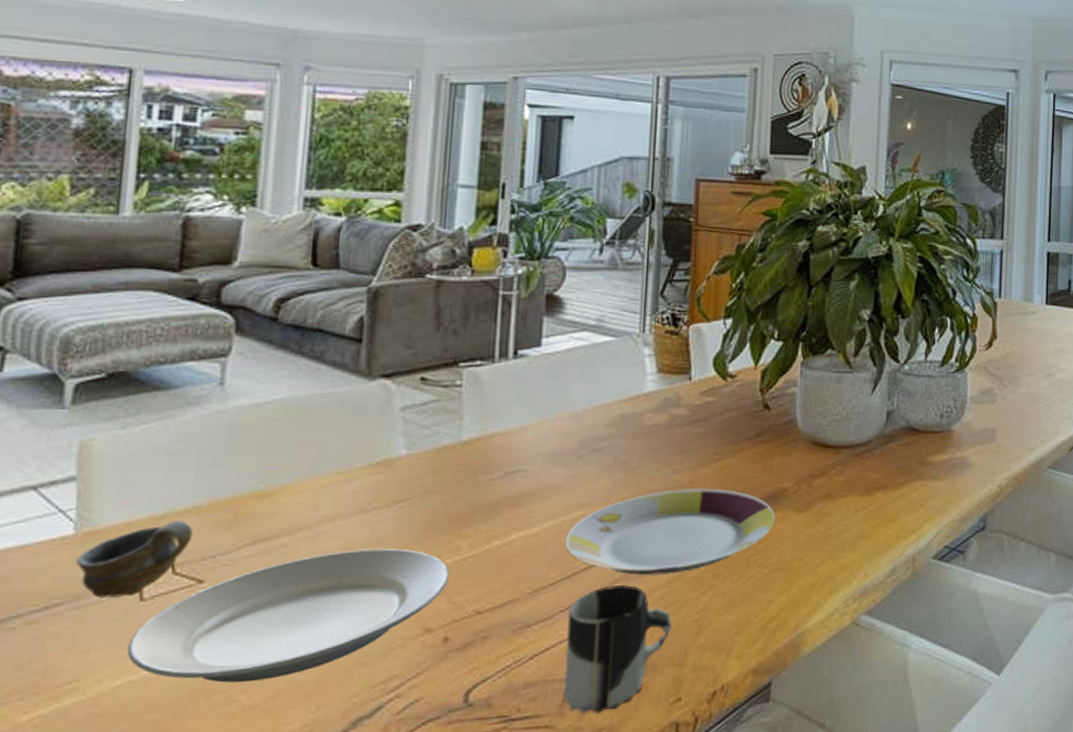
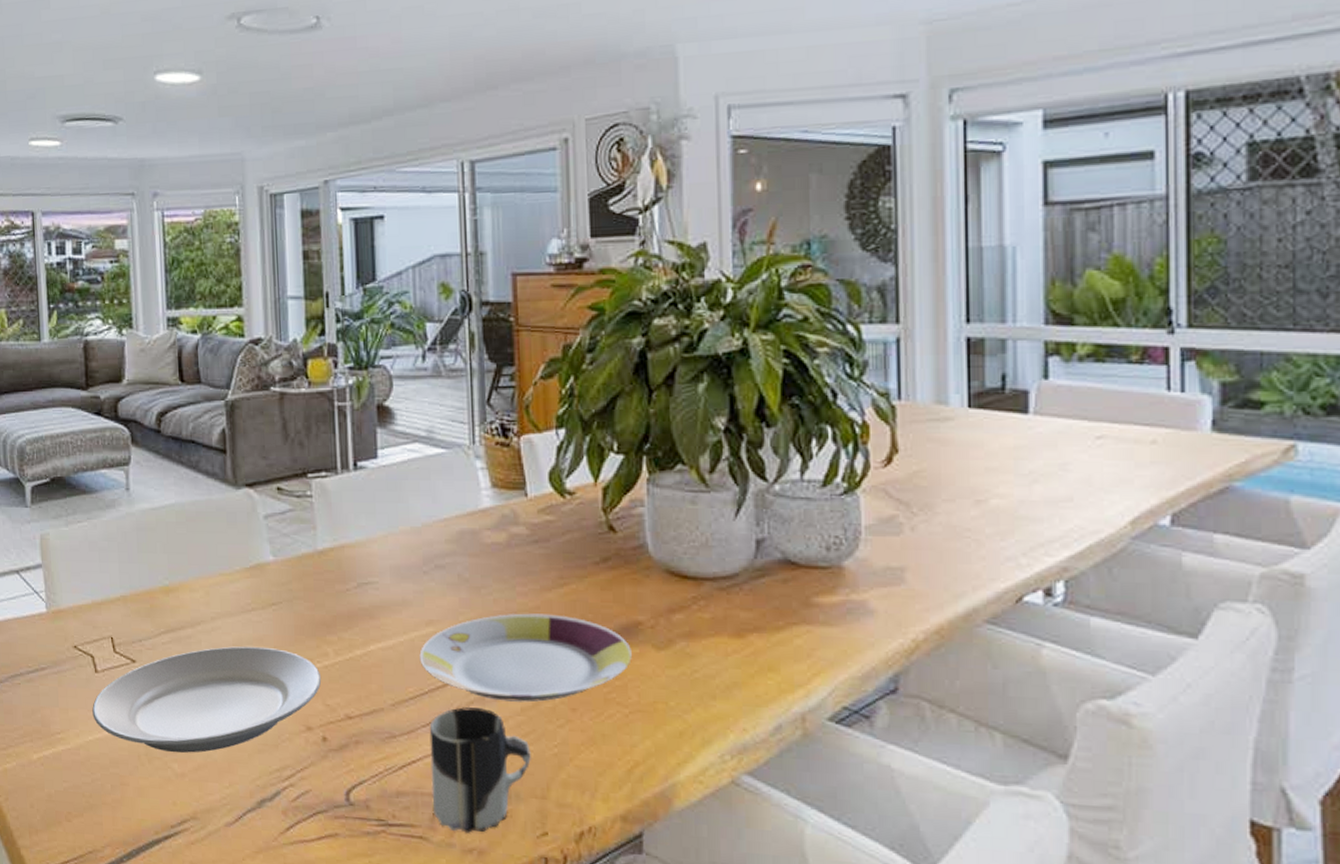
cup: present [76,520,193,598] -> none [50,607,124,668]

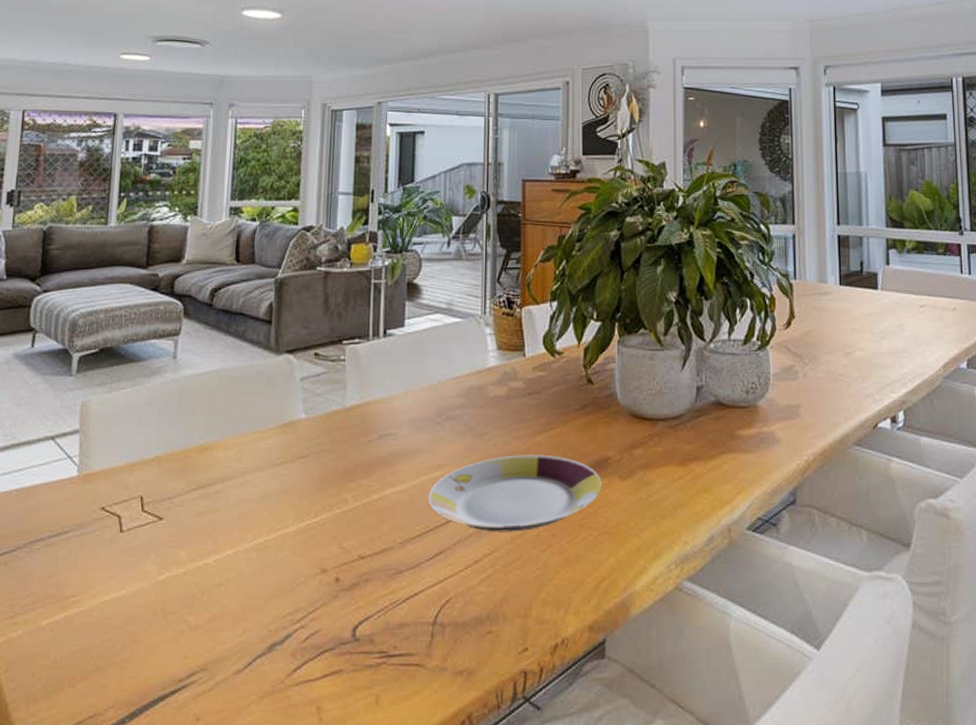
plate: present [92,646,322,753] -> none [112,497,340,605]
cup: present [429,707,531,833] -> none [430,540,517,656]

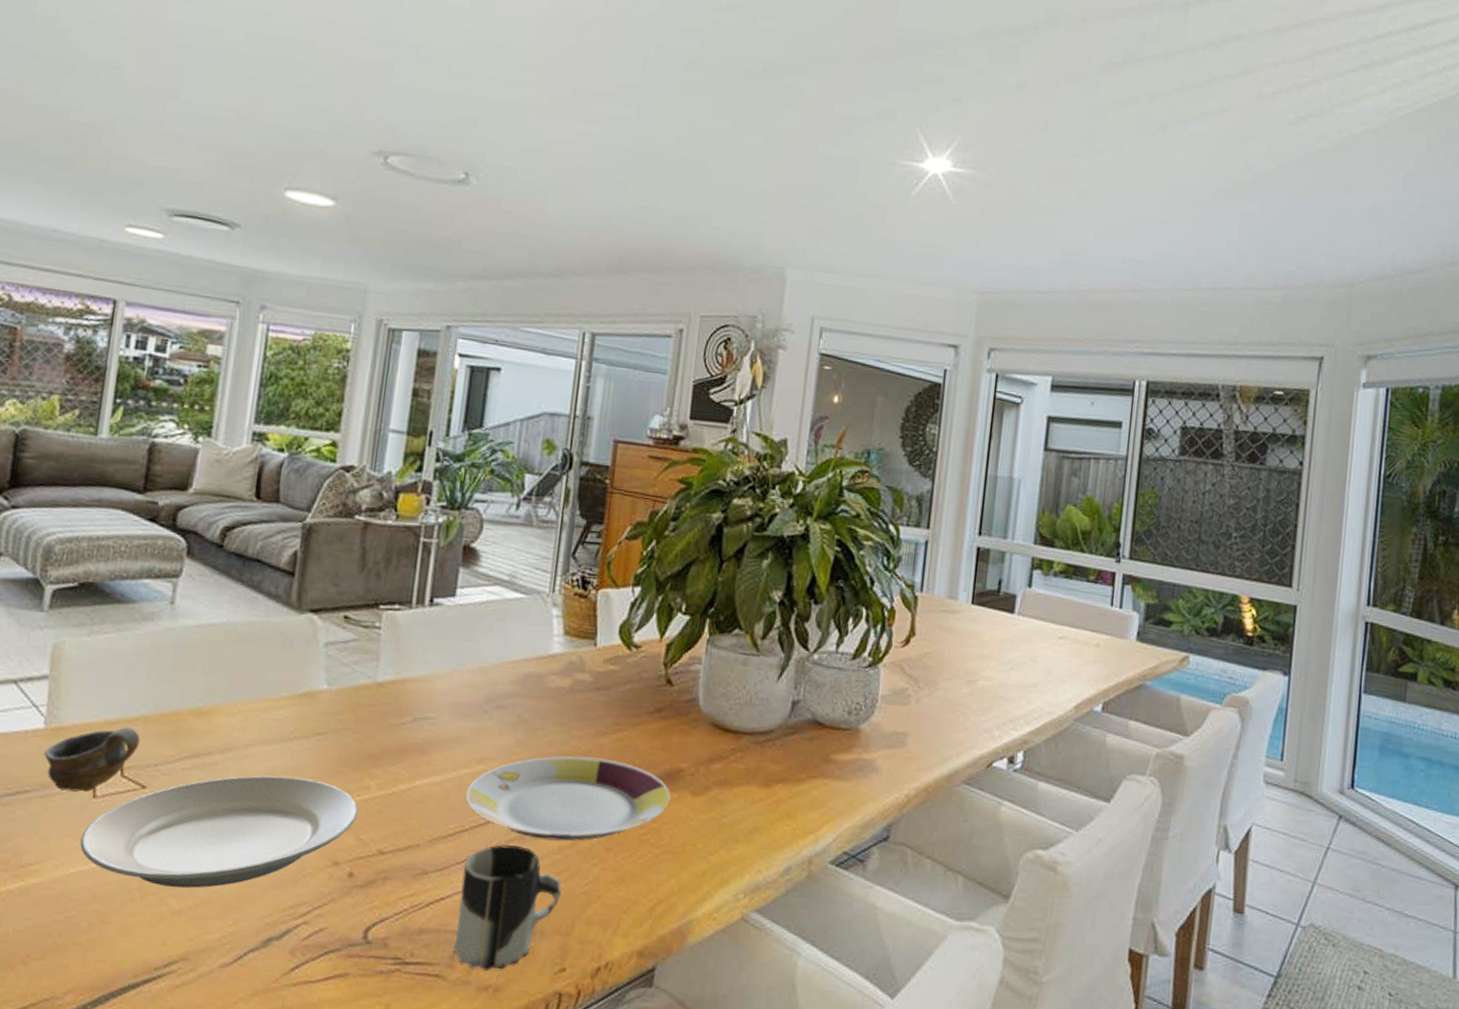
cup: none [78,468,156,528] -> present [44,727,141,792]
plate: none [112,497,340,605] -> present [80,775,359,888]
cup: none [430,540,517,656] -> present [454,845,562,970]

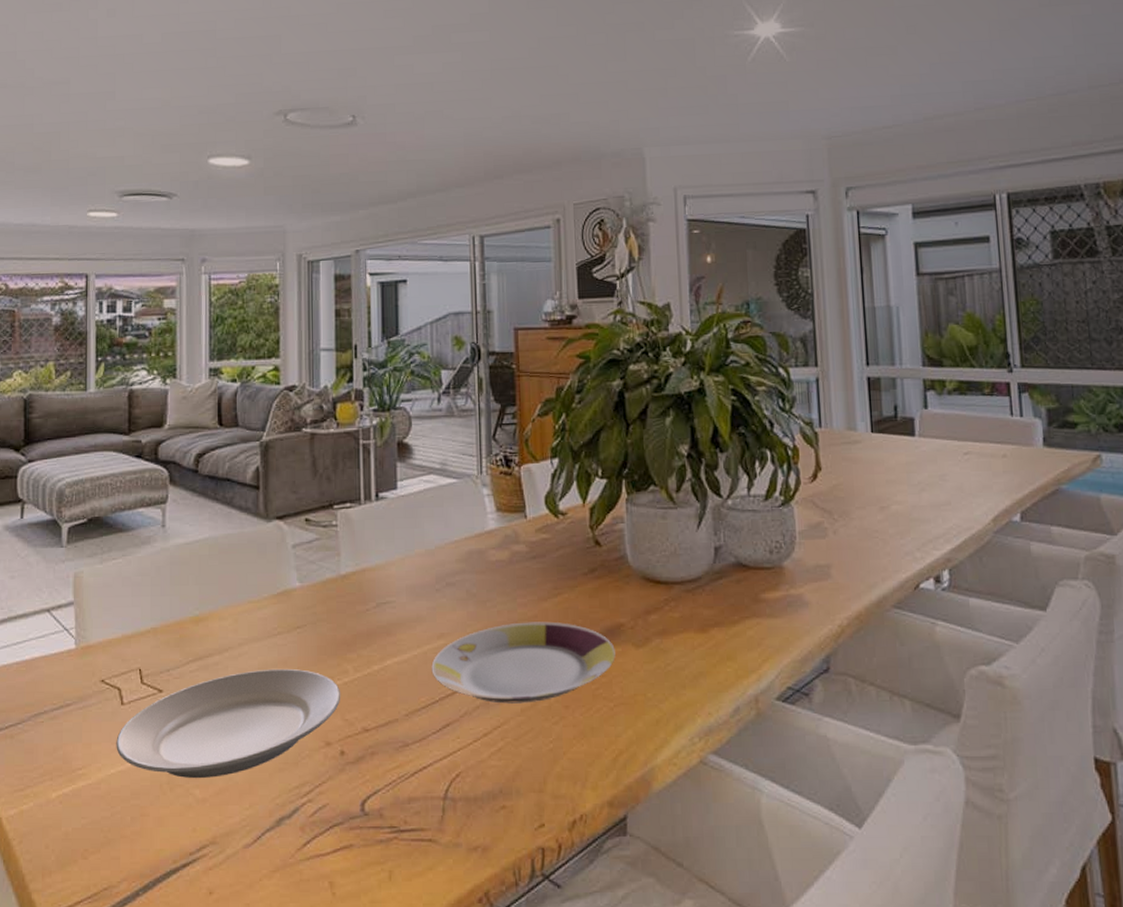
cup: present [44,727,141,792] -> none [78,639,153,701]
cup: present [454,845,562,970] -> none [439,712,530,832]

